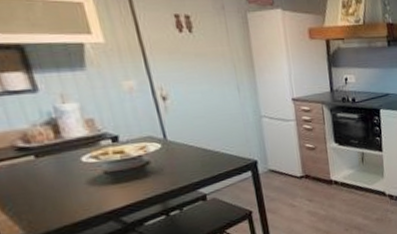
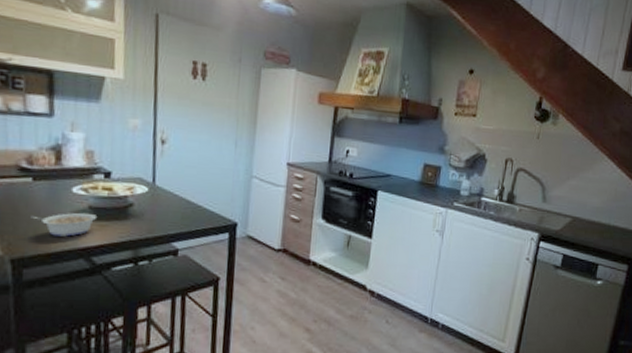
legume: none [44,178,116,206] -> present [30,212,98,237]

